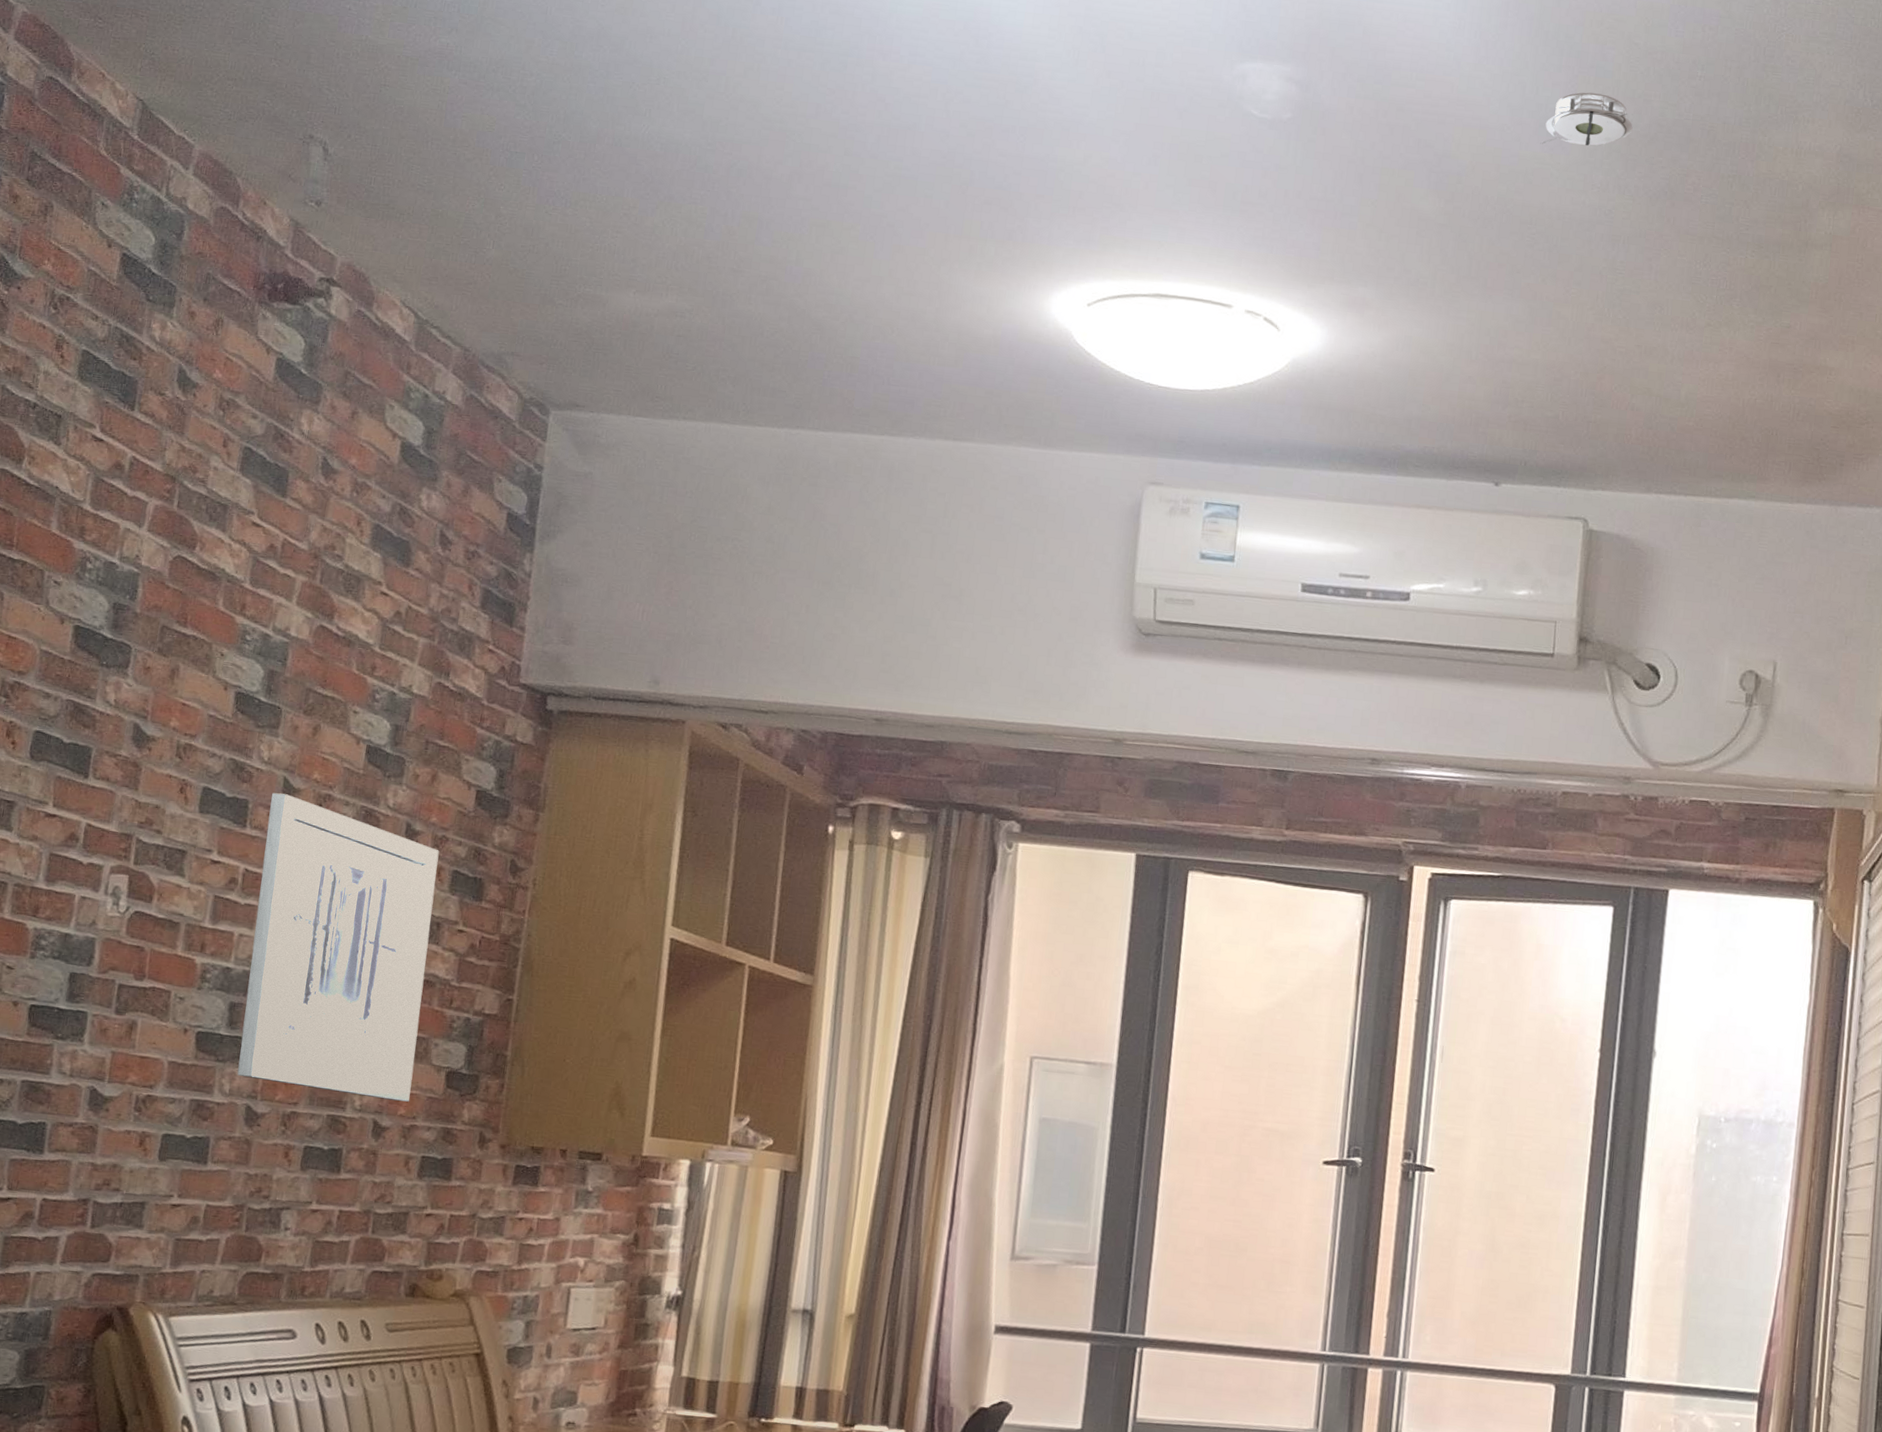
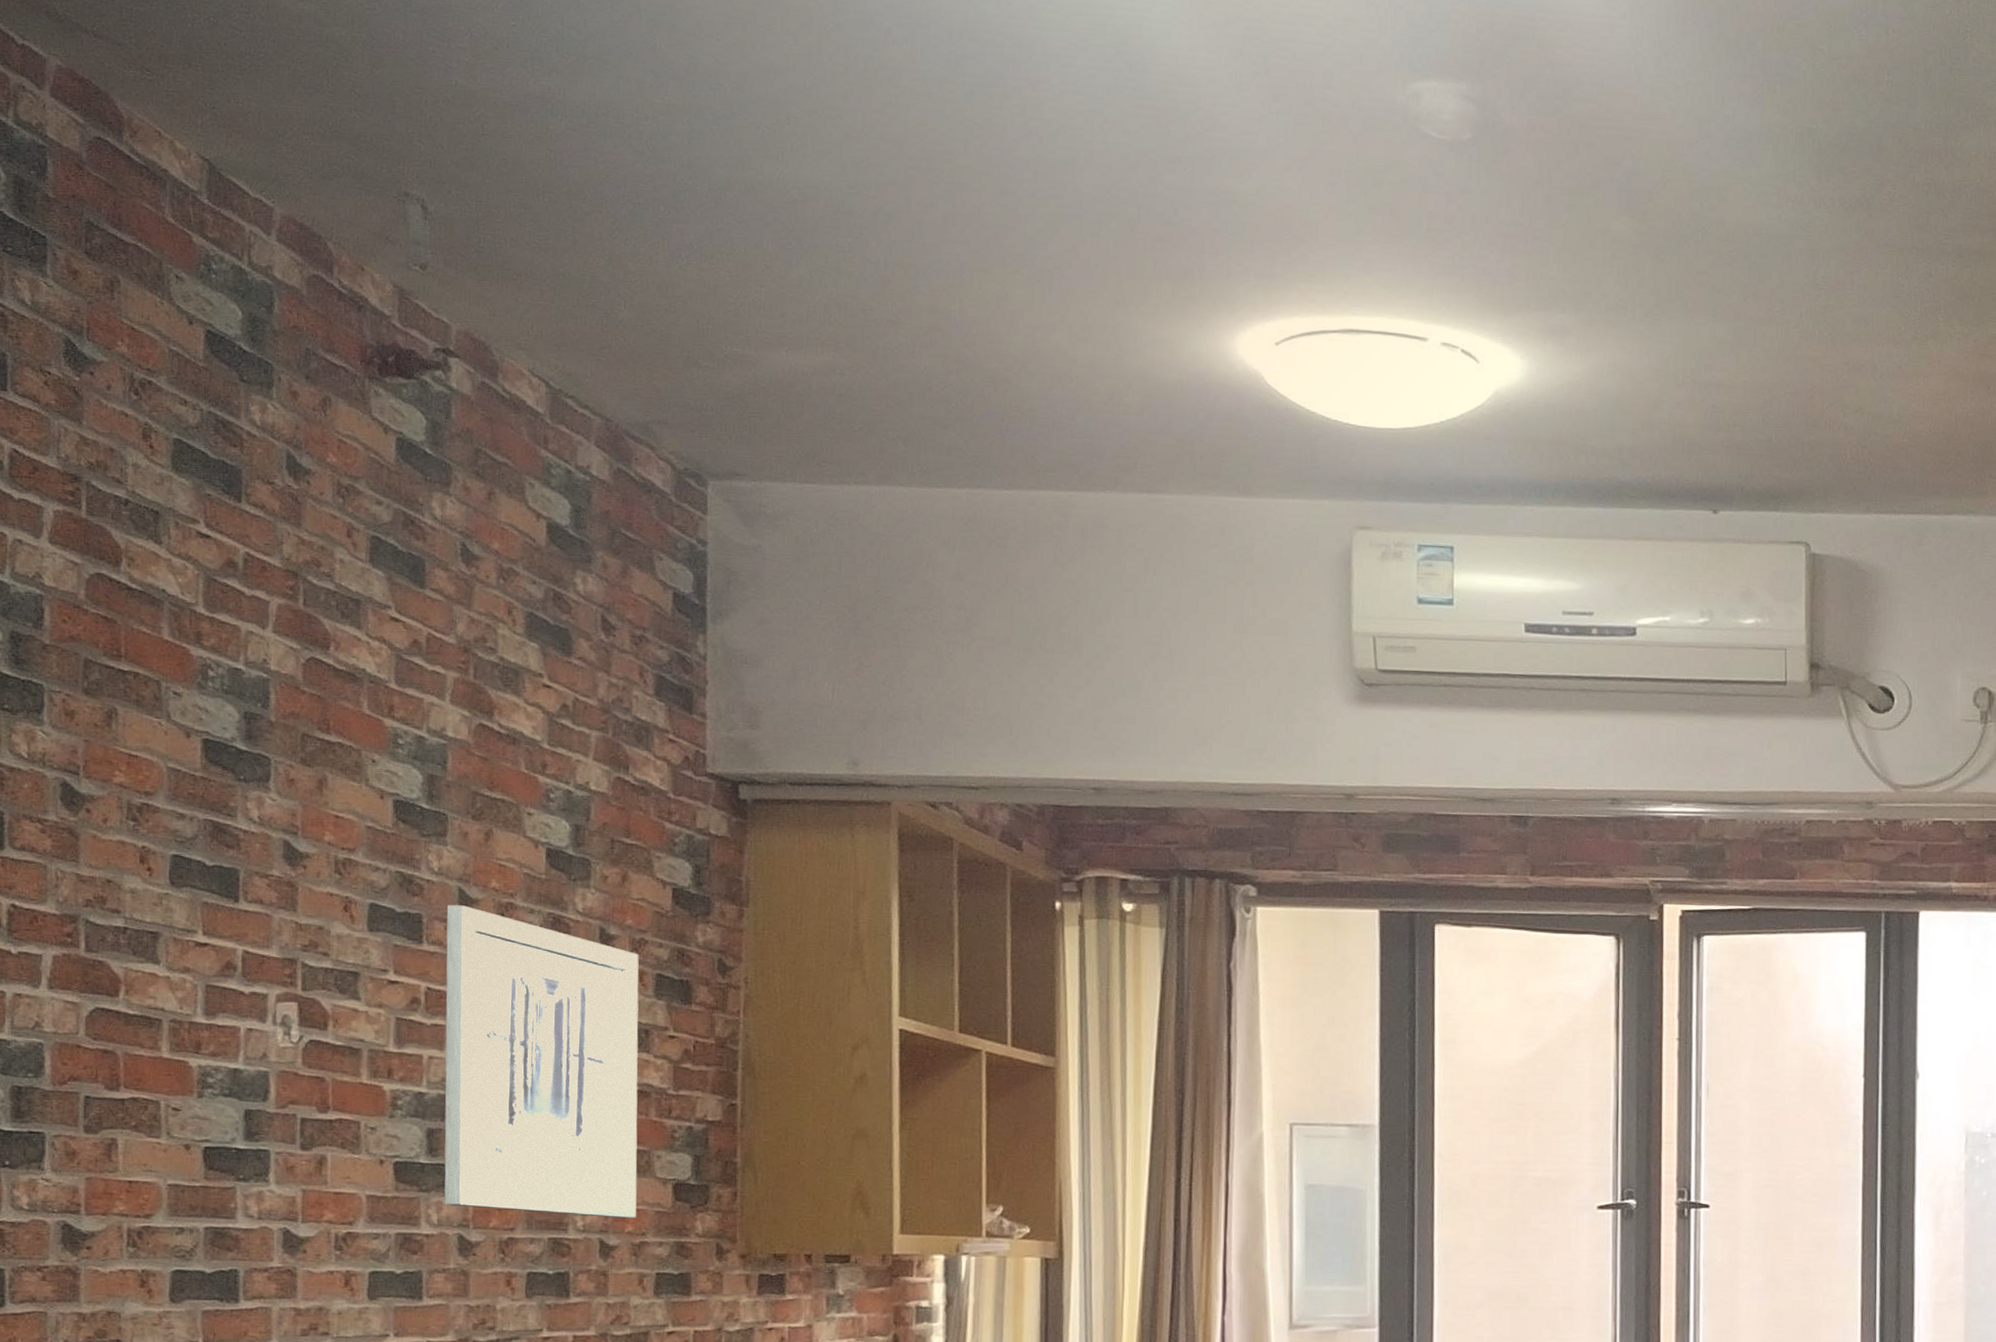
smoke detector: present [1540,92,1633,146] -> none [1730,101,1823,158]

